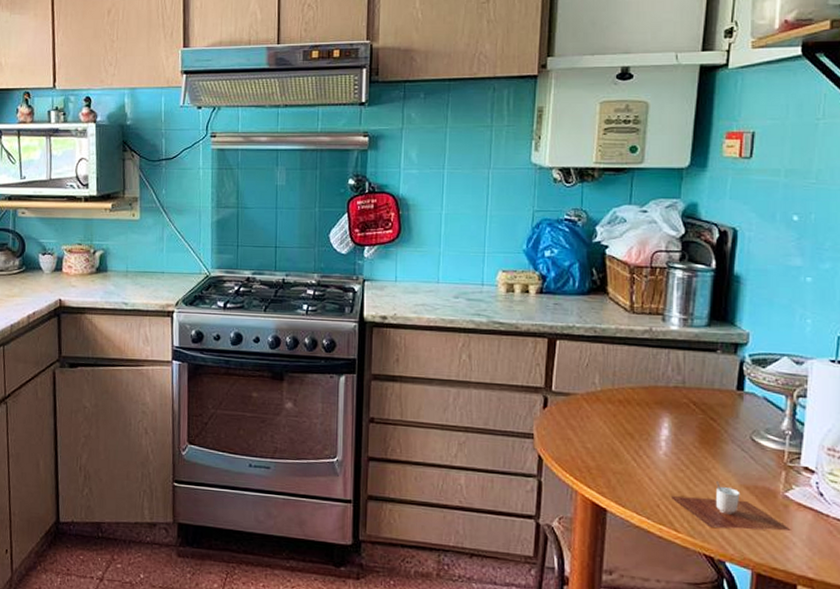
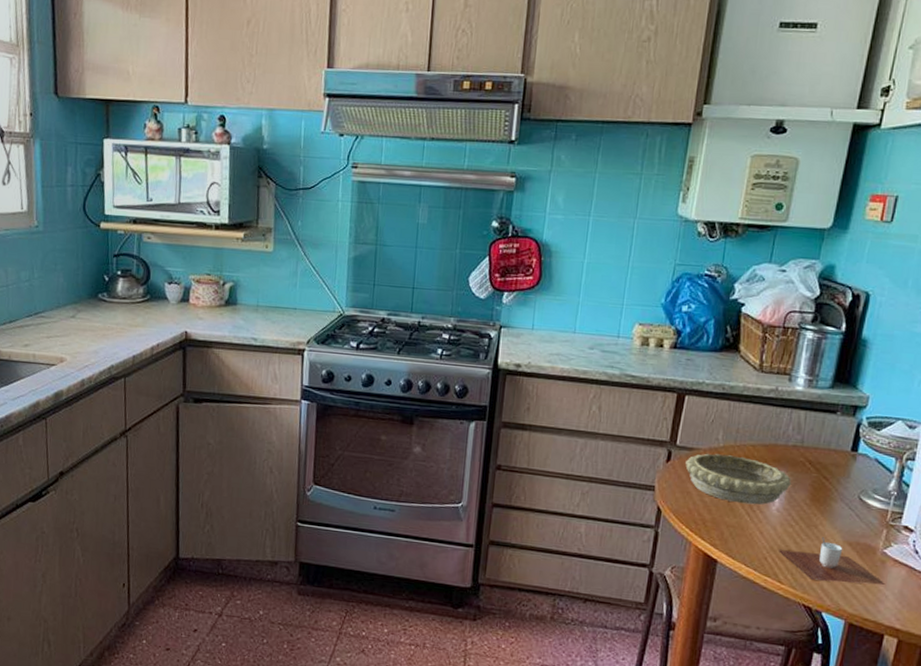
decorative bowl: none [563,398,676,450] -> present [685,453,791,505]

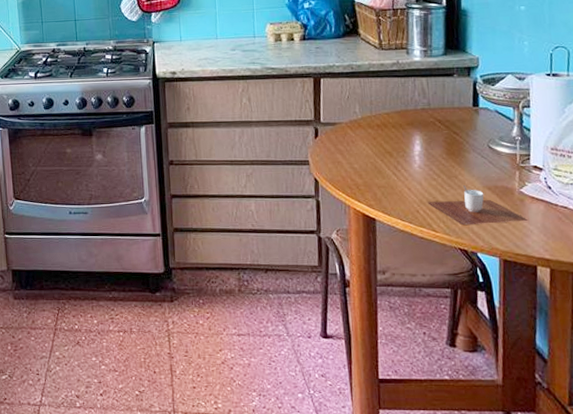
decorative bowl: present [685,453,791,505] -> none [332,124,426,166]

